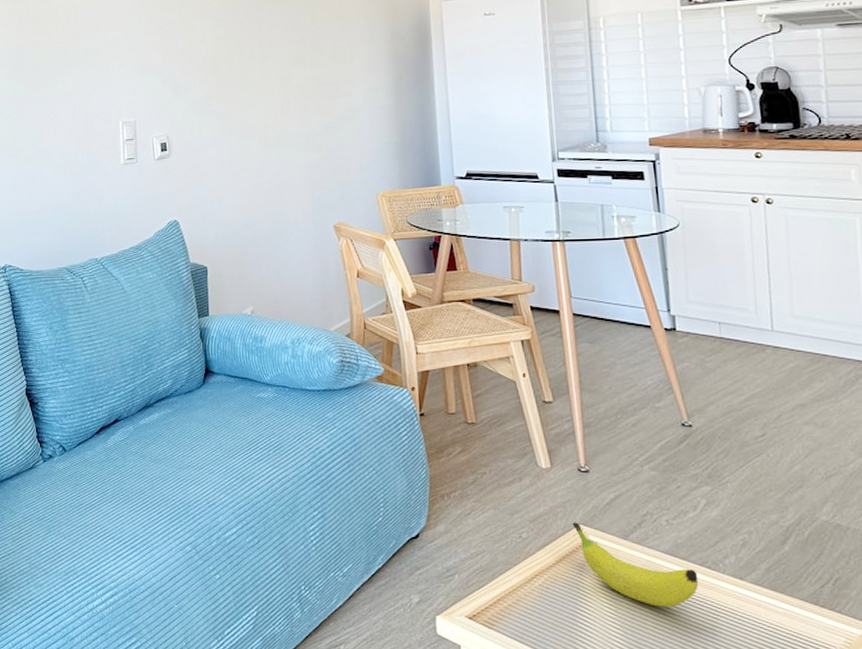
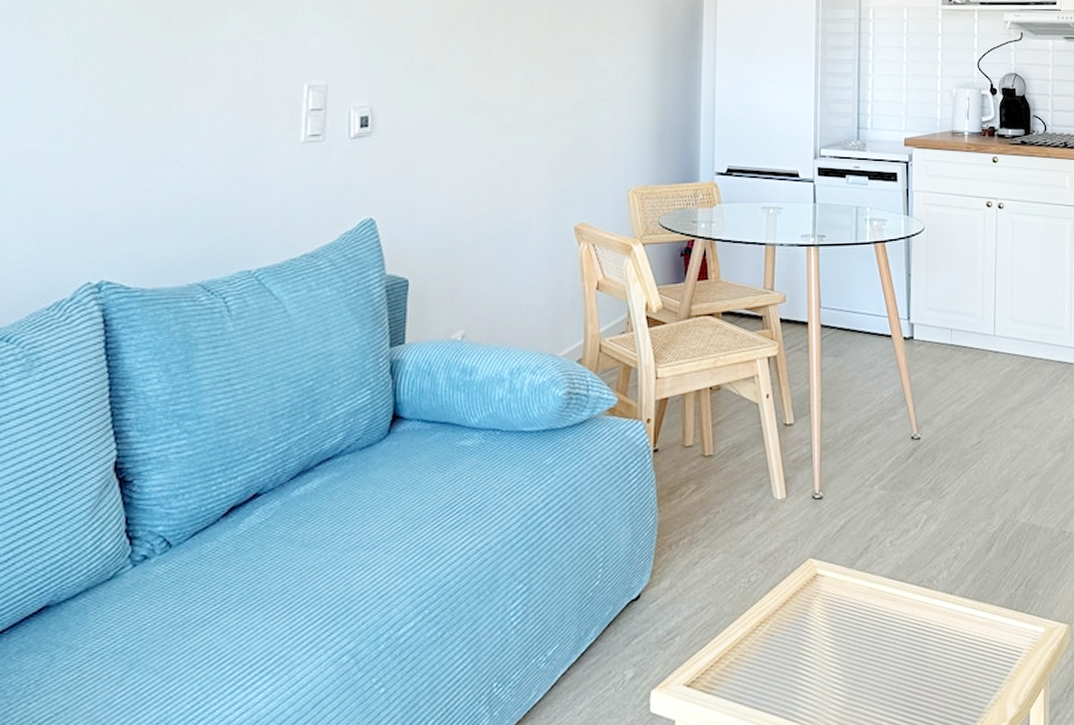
fruit: present [572,522,699,608] -> none [802,556,914,637]

